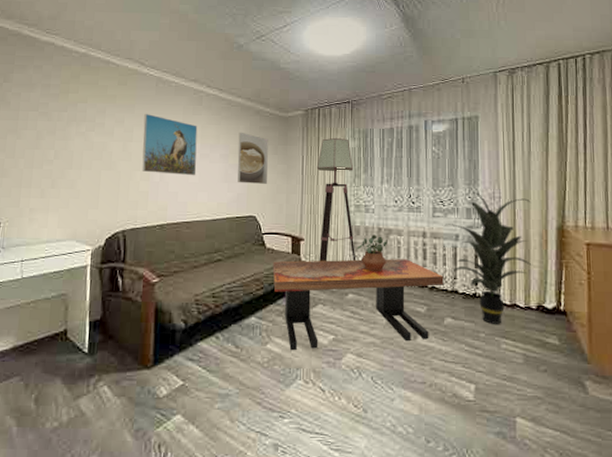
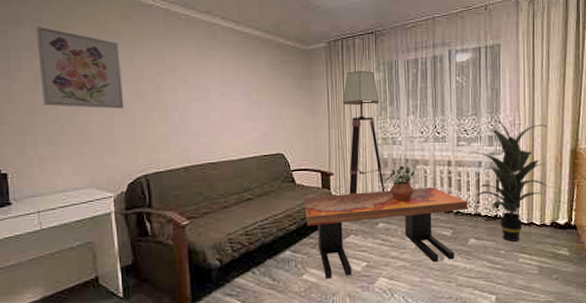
wall art: none [41,91,114,167] -> present [35,27,124,109]
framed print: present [142,113,198,176] -> none [154,49,218,116]
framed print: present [237,132,268,184] -> none [259,67,293,121]

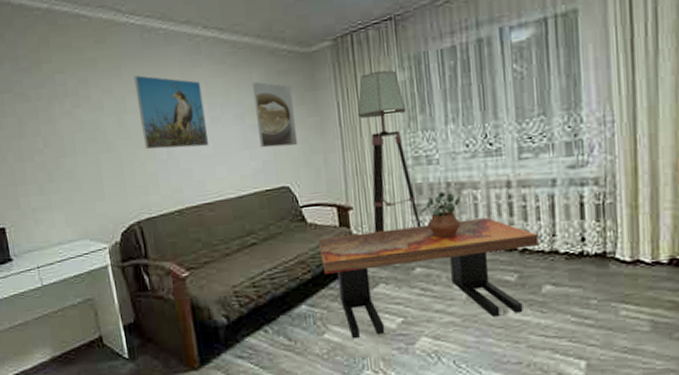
wall art: present [35,27,124,109] -> none [13,64,109,152]
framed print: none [154,49,218,116] -> present [134,75,210,150]
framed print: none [259,67,293,121] -> present [252,81,297,148]
indoor plant: present [467,119,549,242] -> none [534,117,664,287]

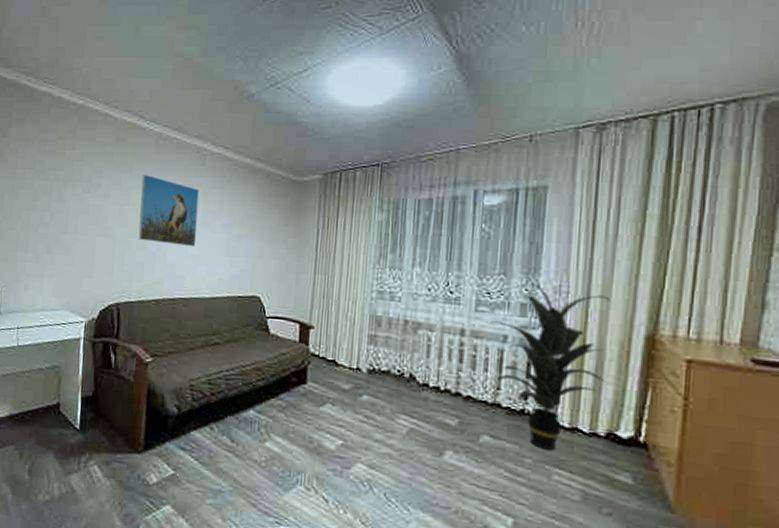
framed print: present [252,81,297,148] -> none [241,198,279,260]
coffee table: present [318,218,539,339] -> none [276,350,484,458]
floor lamp: present [357,70,422,234] -> none [330,208,378,357]
potted plant: present [420,191,461,239] -> none [376,327,415,373]
indoor plant: none [534,117,664,287] -> present [488,282,612,450]

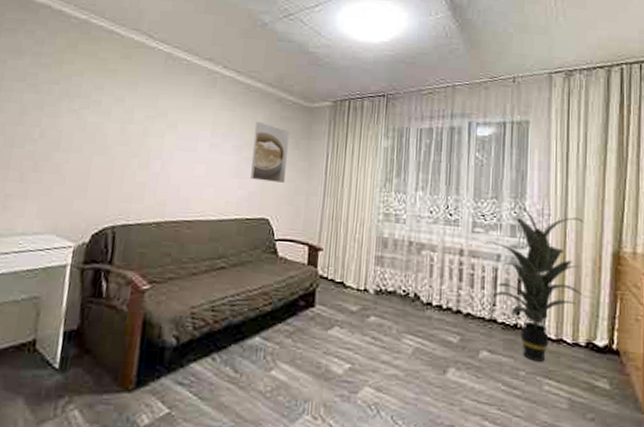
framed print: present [138,173,200,247] -> none [140,92,209,169]
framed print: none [241,198,279,260] -> present [250,121,289,183]

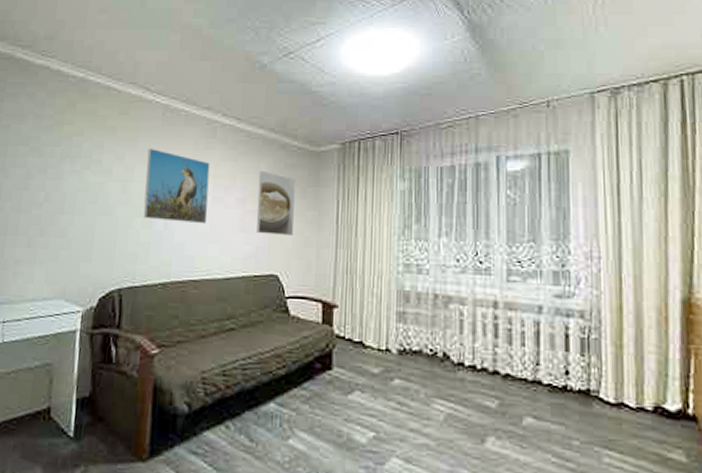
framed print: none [140,92,209,169] -> present [143,147,210,224]
indoor plant: present [484,206,585,362] -> none [521,248,648,429]

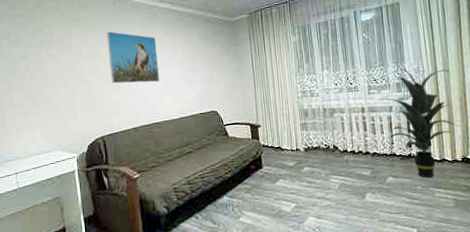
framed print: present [257,170,295,235] -> none [193,38,223,84]
indoor plant: none [521,248,648,429] -> present [378,68,456,178]

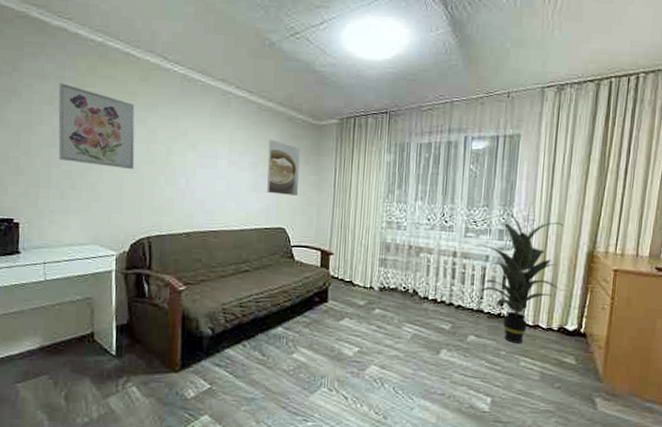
wall art: none [12,20,84,84] -> present [58,83,135,170]
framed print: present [106,31,160,84] -> none [166,113,226,184]
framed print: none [193,38,223,84] -> present [267,139,300,196]

